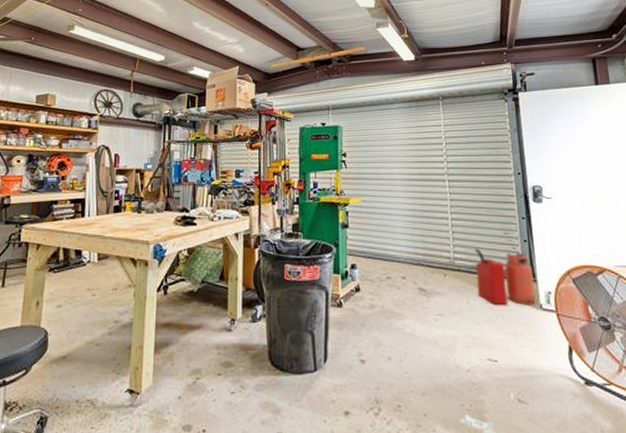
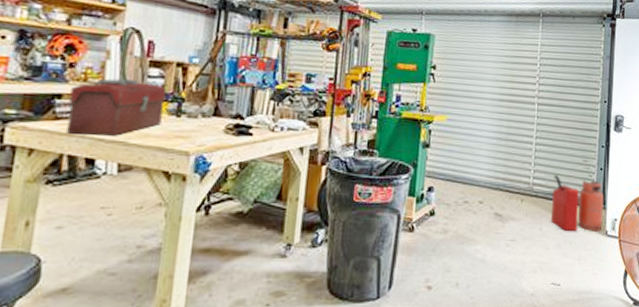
toolbox: none [62,186,130,231] -> present [67,78,167,136]

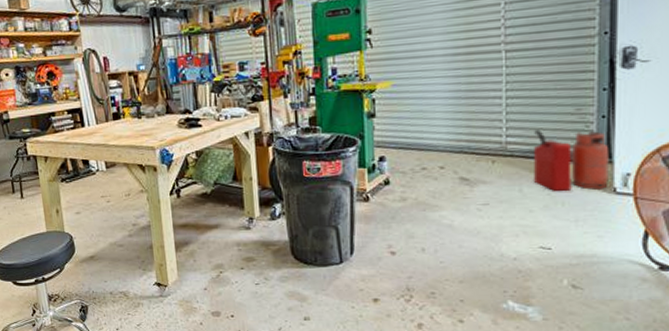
toolbox: present [67,78,167,136] -> none [59,93,128,142]

